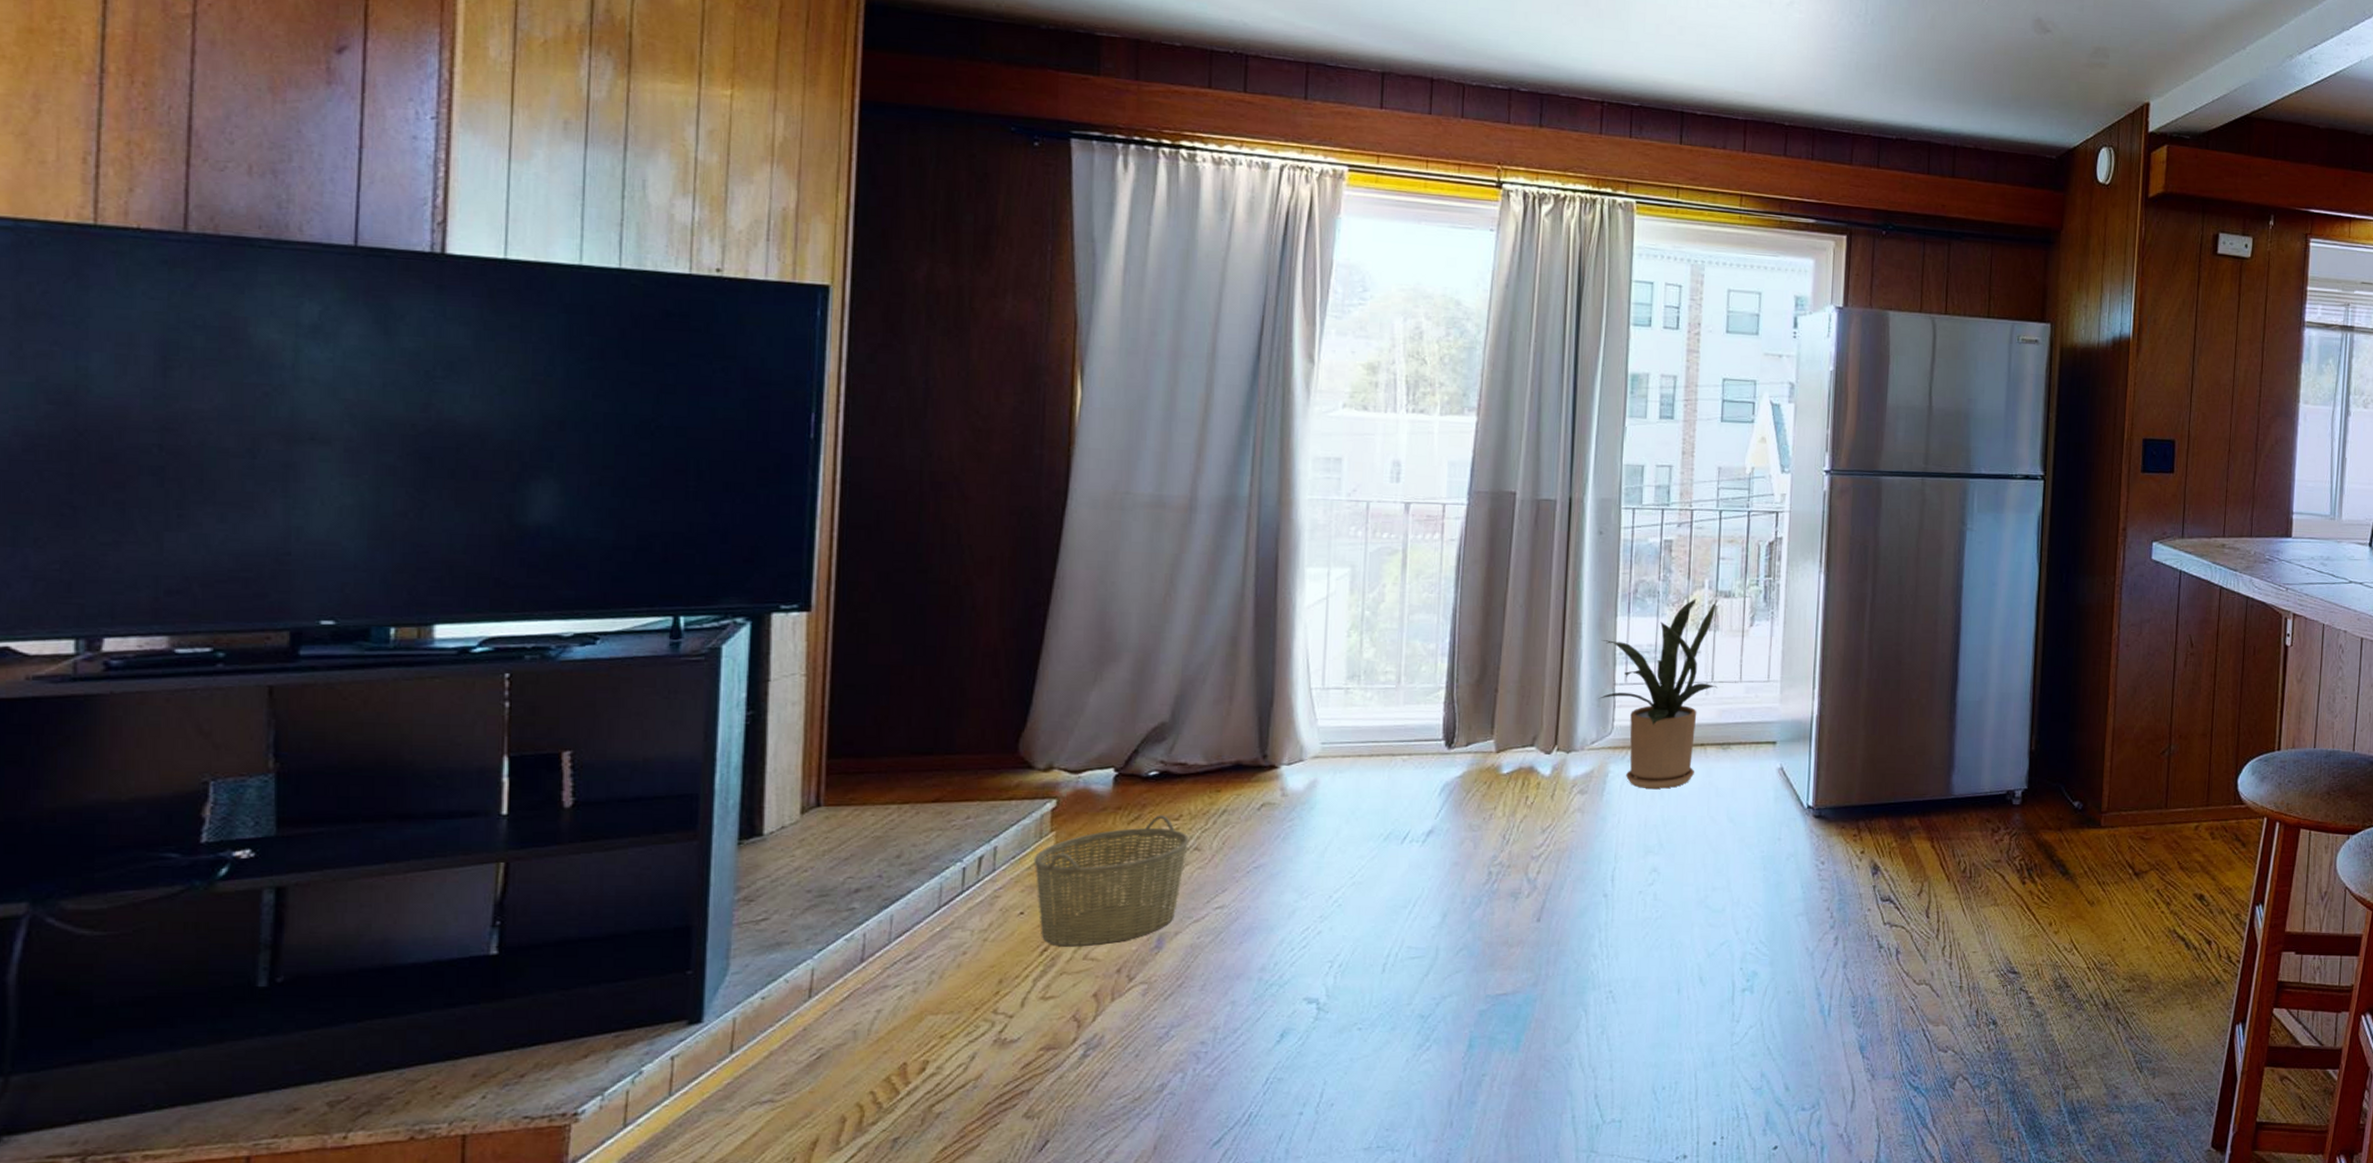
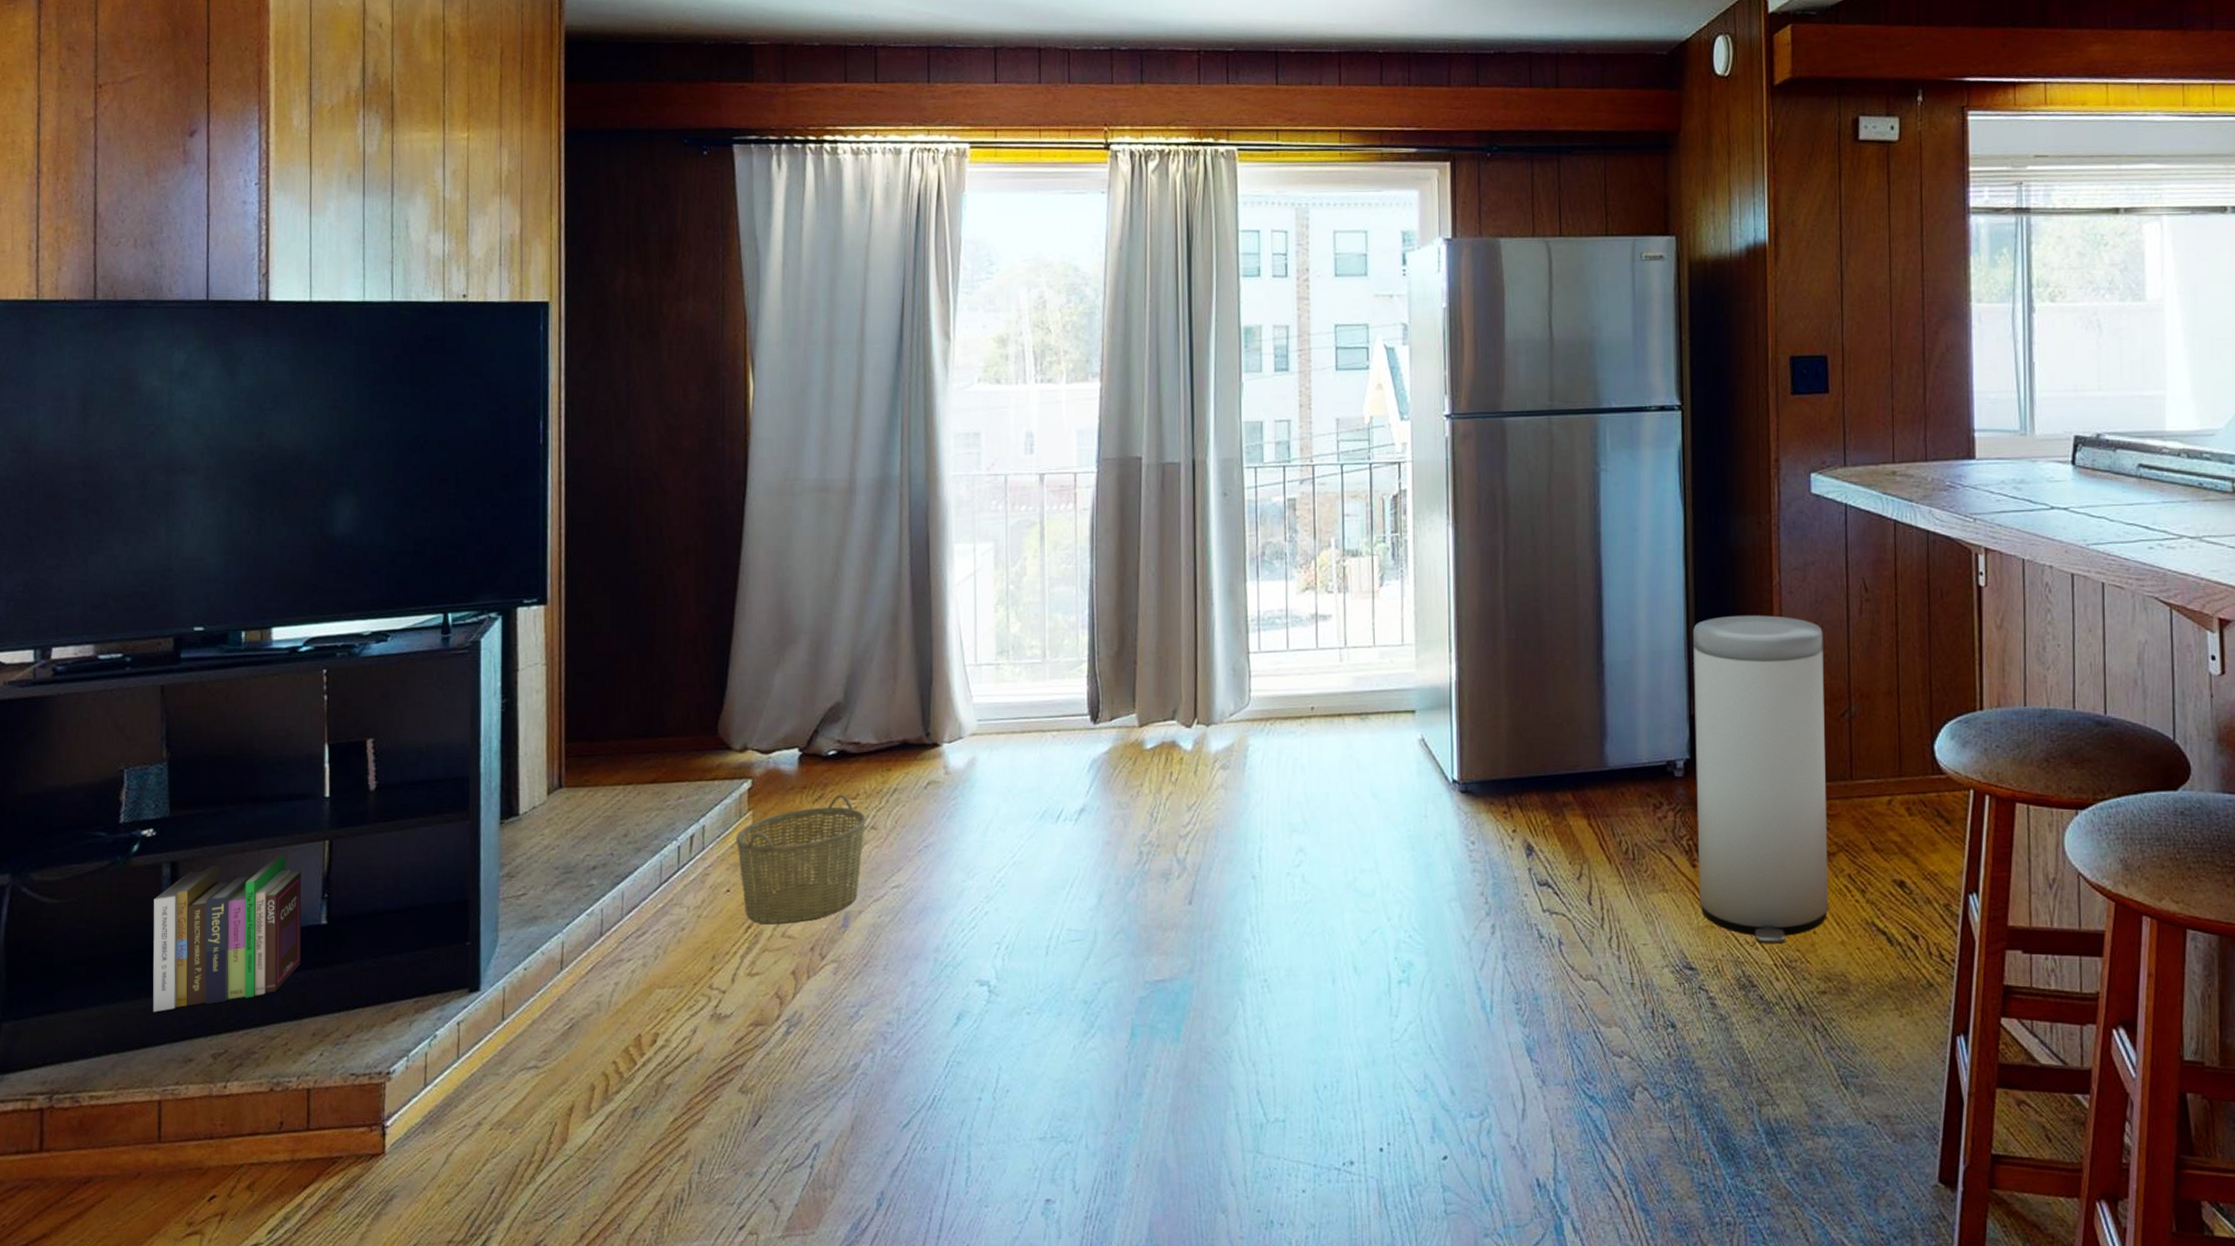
books: none [242,877,464,1058] -> present [152,854,302,1013]
house plant: present [1598,599,1717,789] -> none [1232,559,1351,763]
pedal bin: none [2025,663,2152,949] -> present [1693,615,1829,943]

